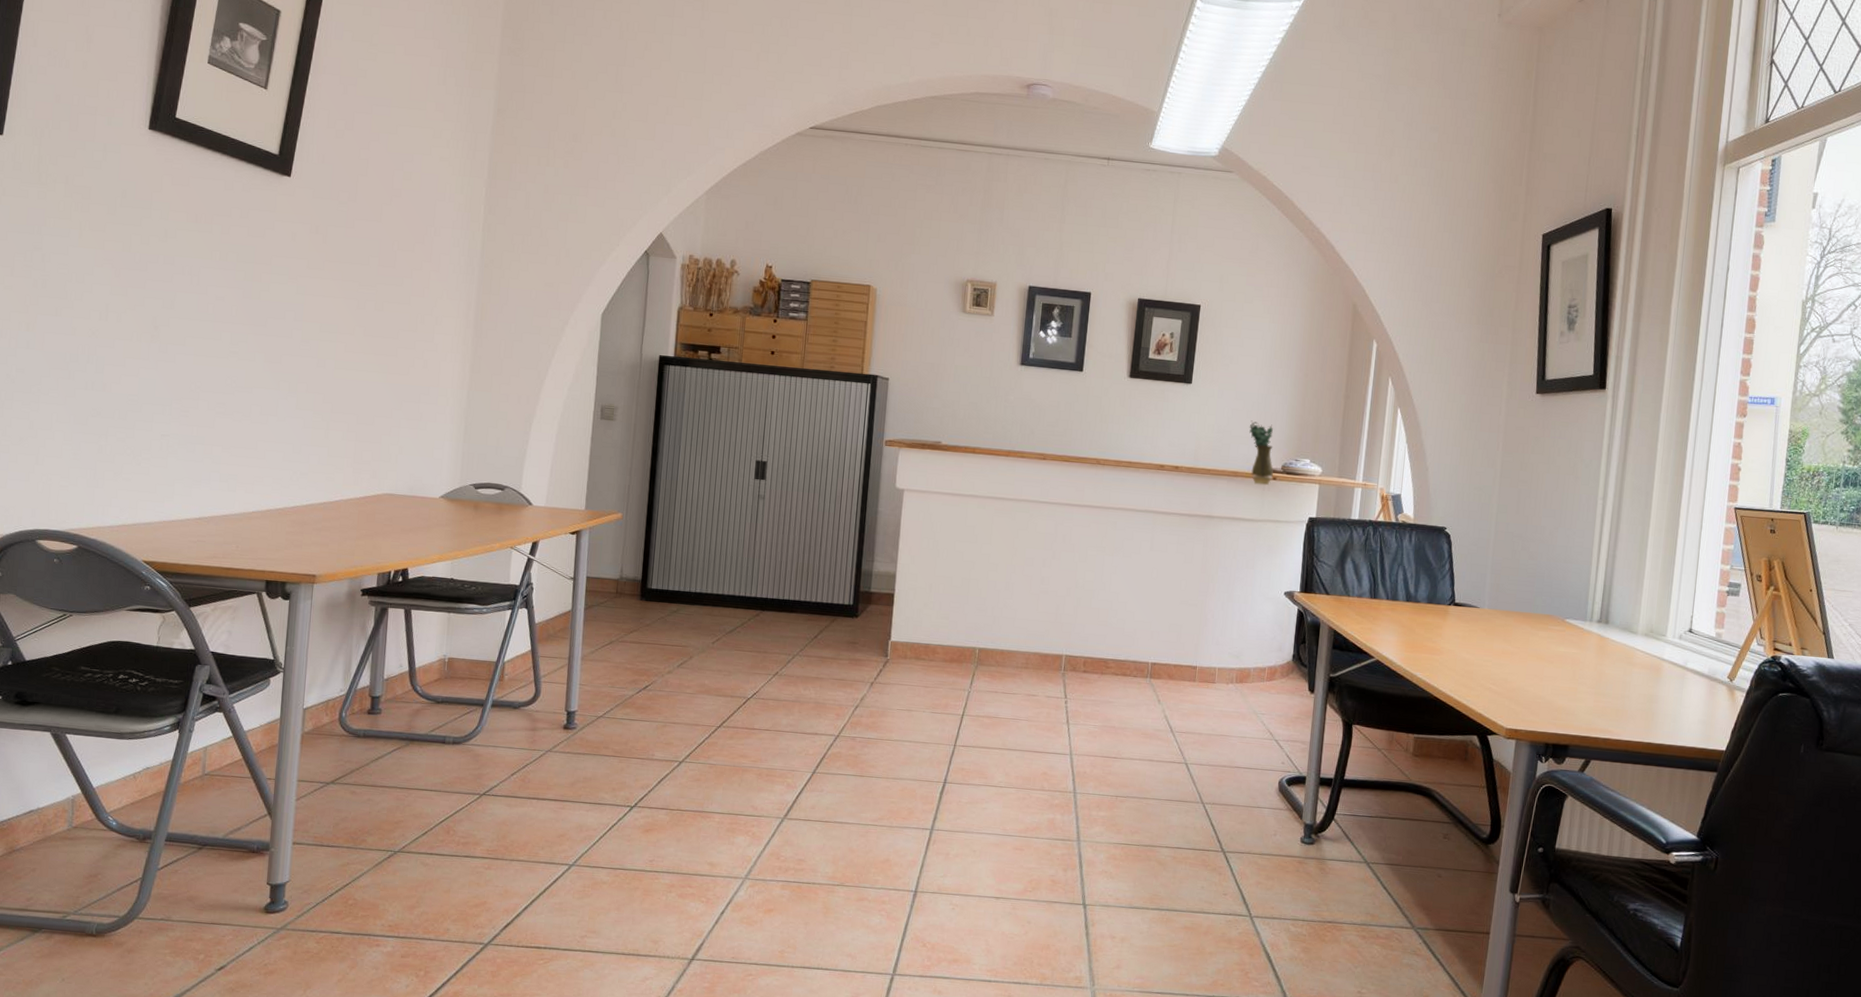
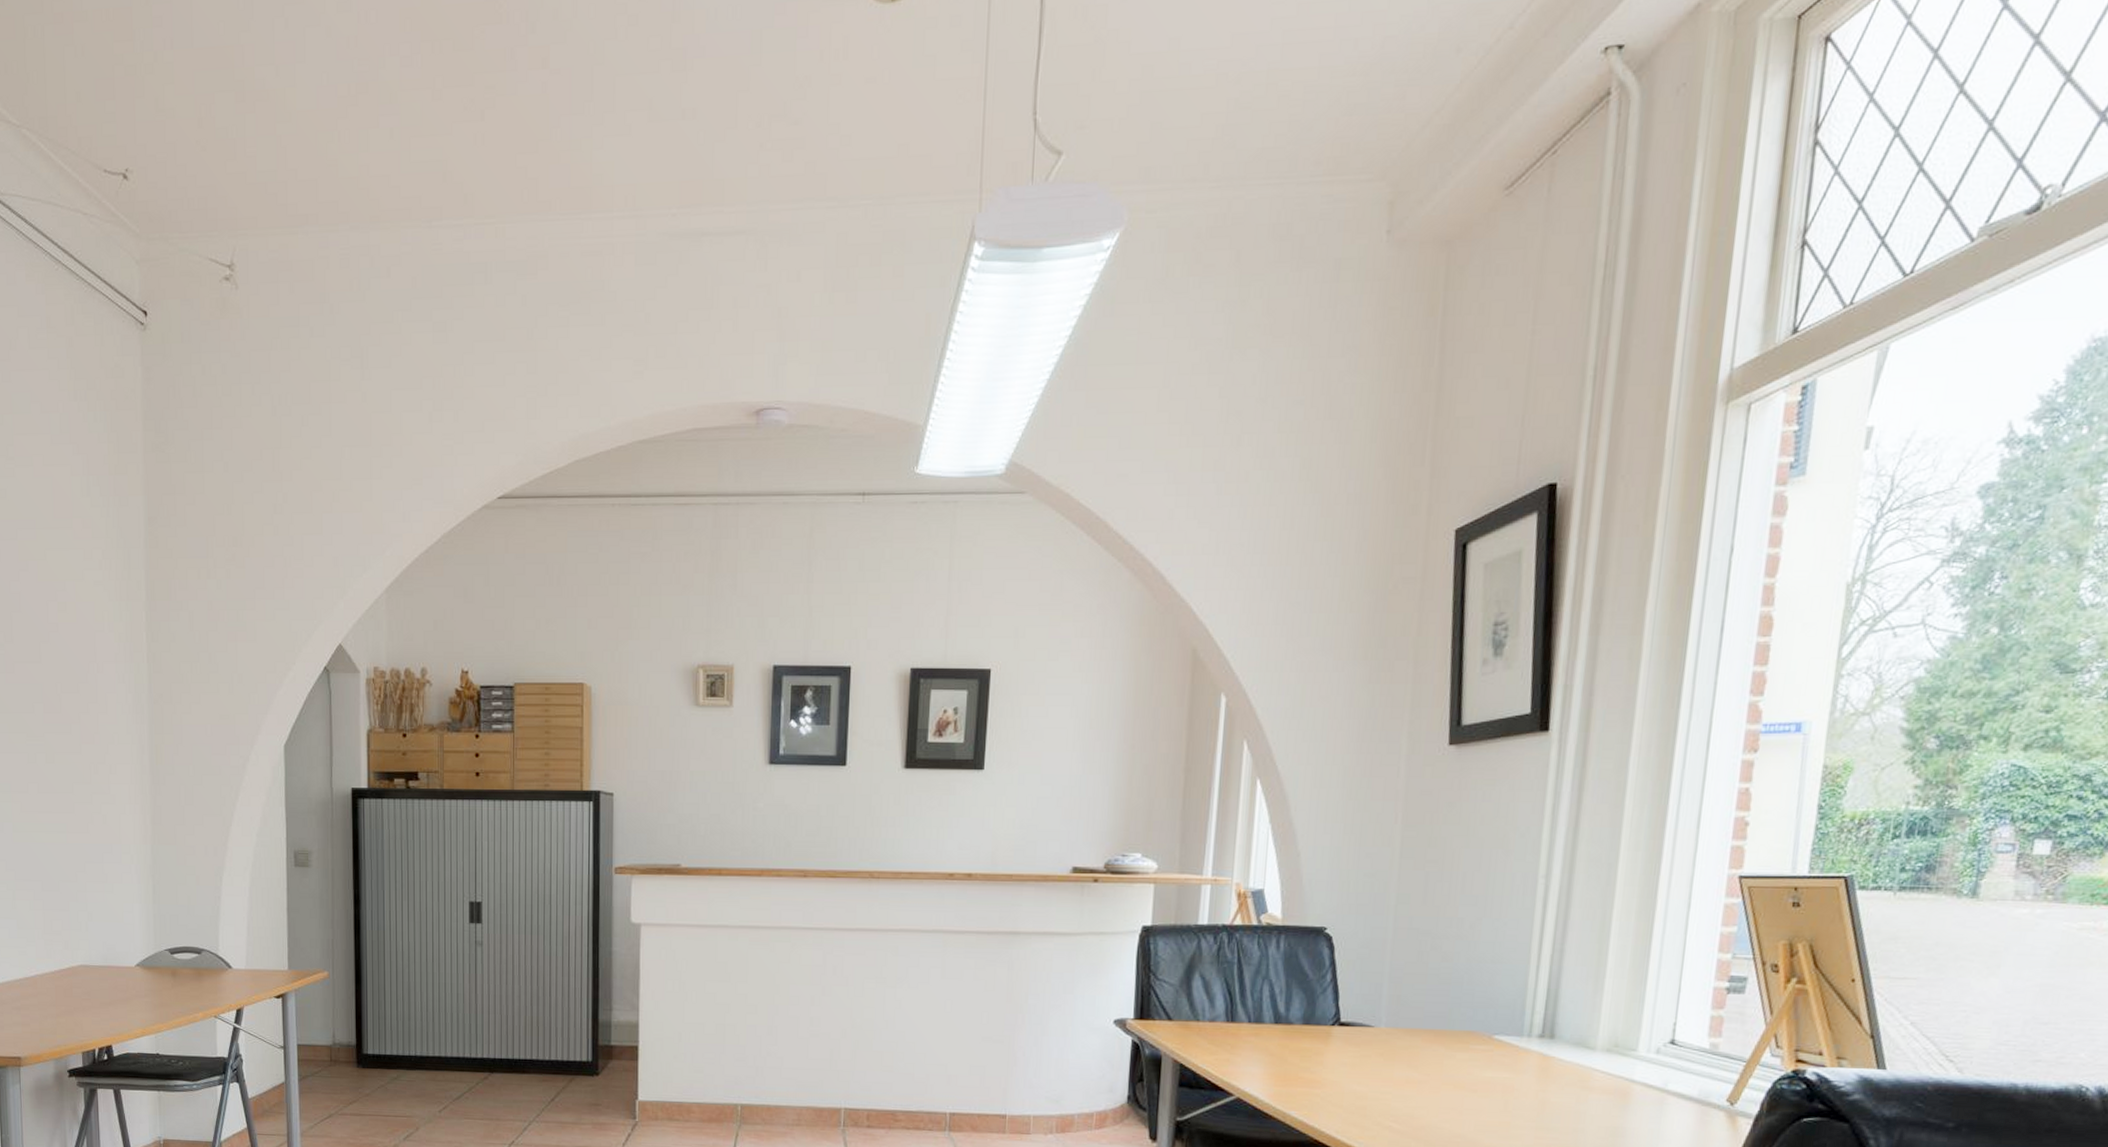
vase: present [1249,420,1274,486] -> none [1061,809,1094,890]

